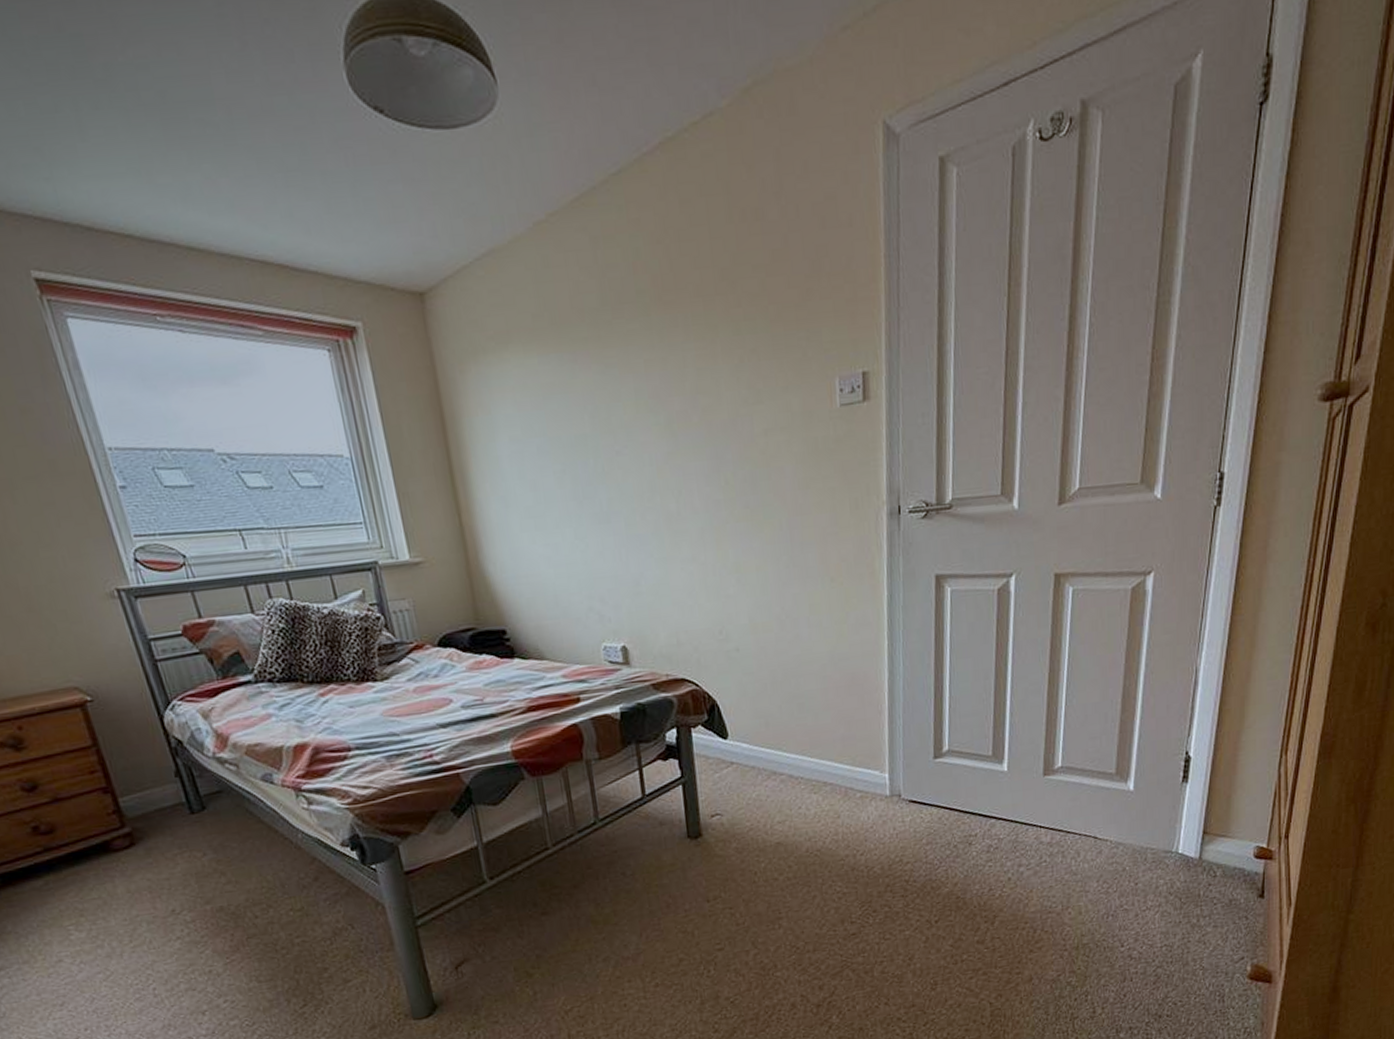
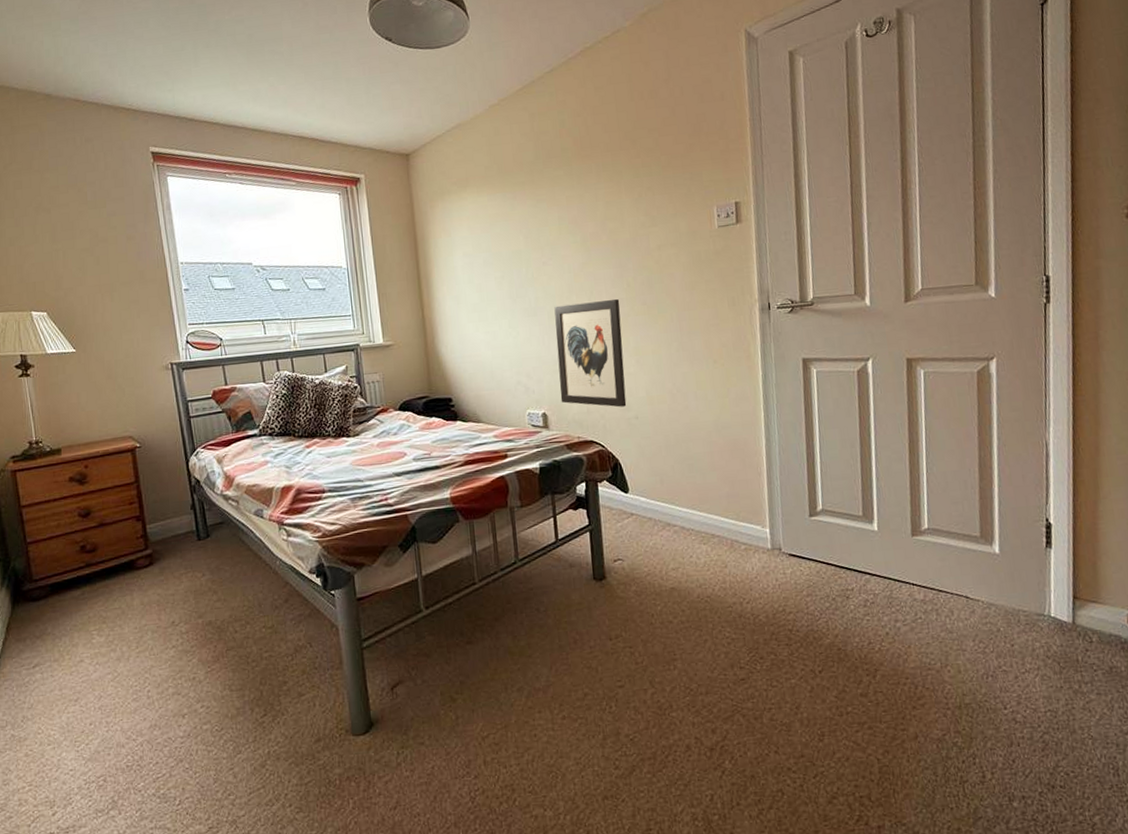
wall art: none [632,500,725,638] -> present [554,298,627,408]

